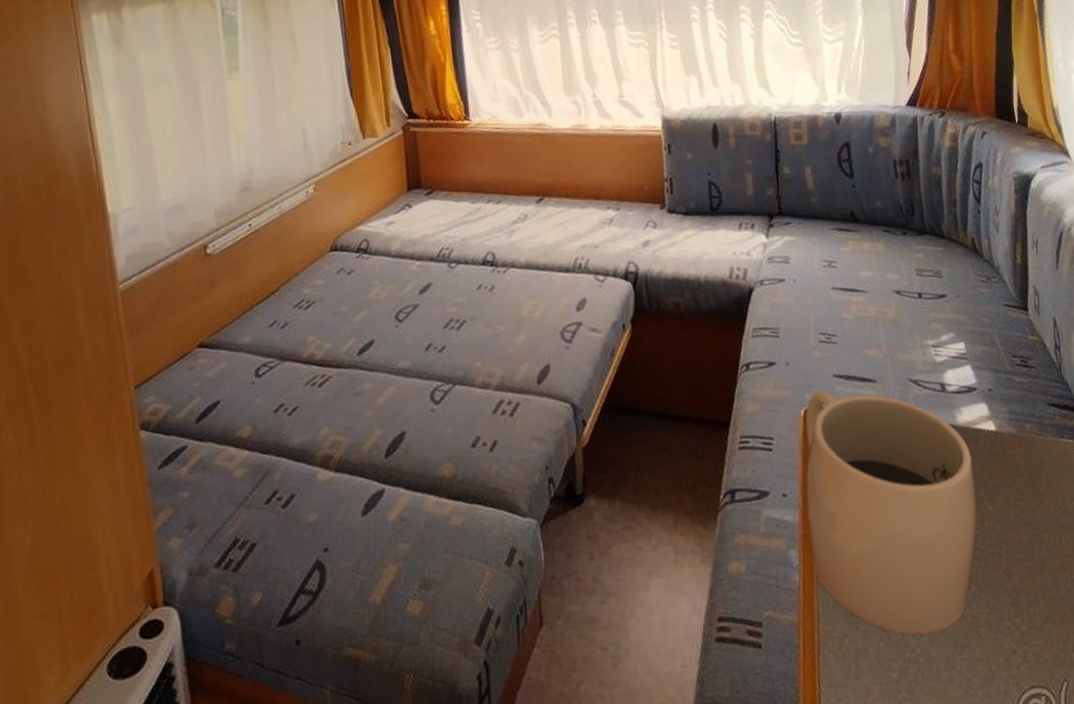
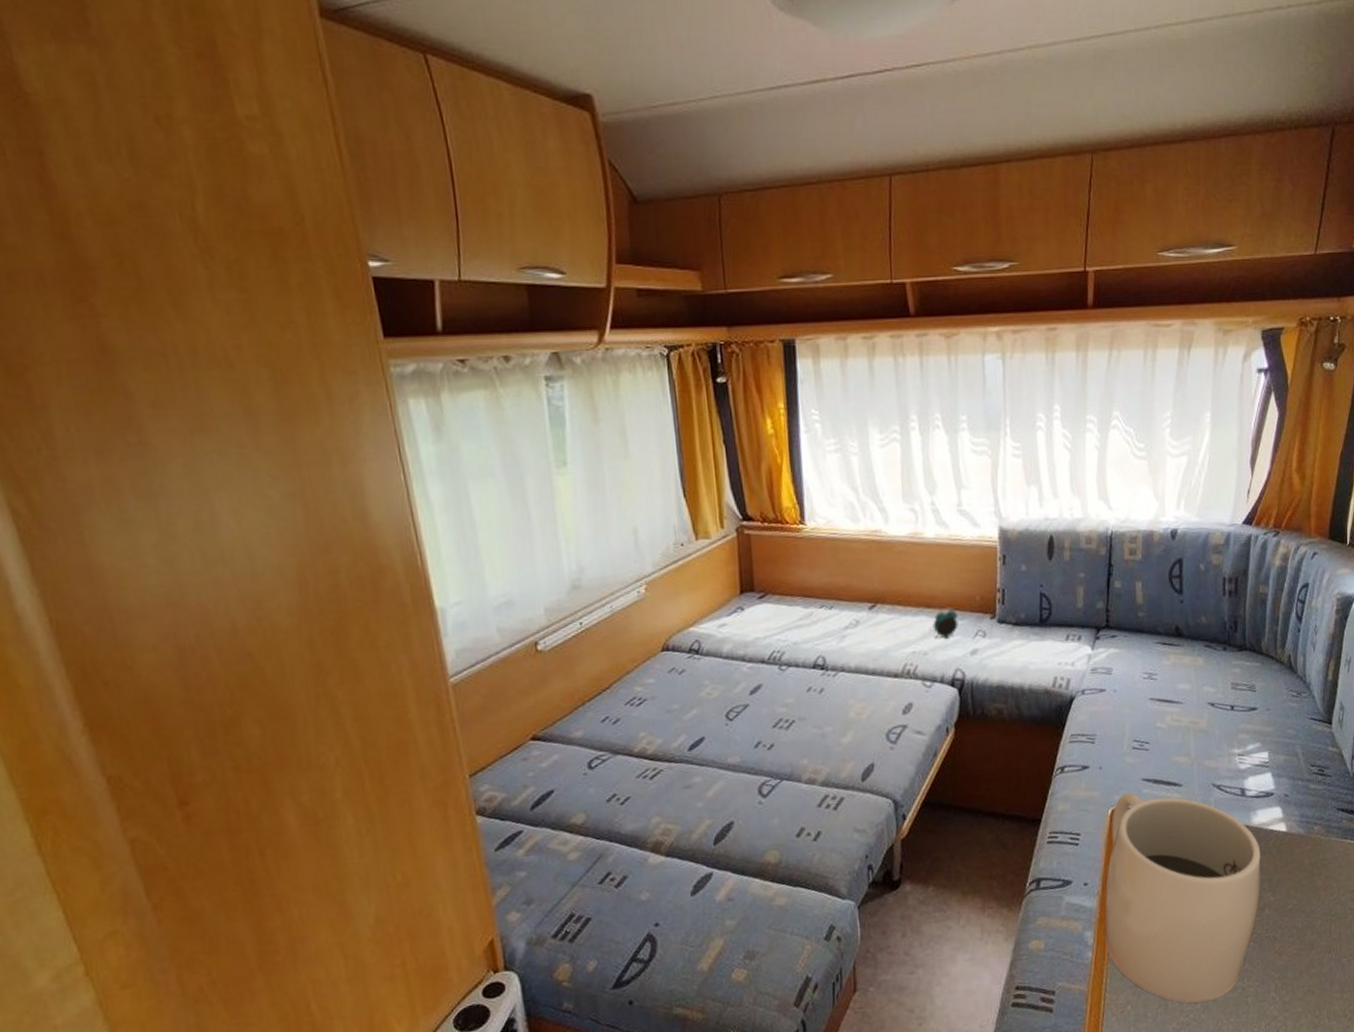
alarm clock: none [602,198,628,232] -> present [933,607,958,640]

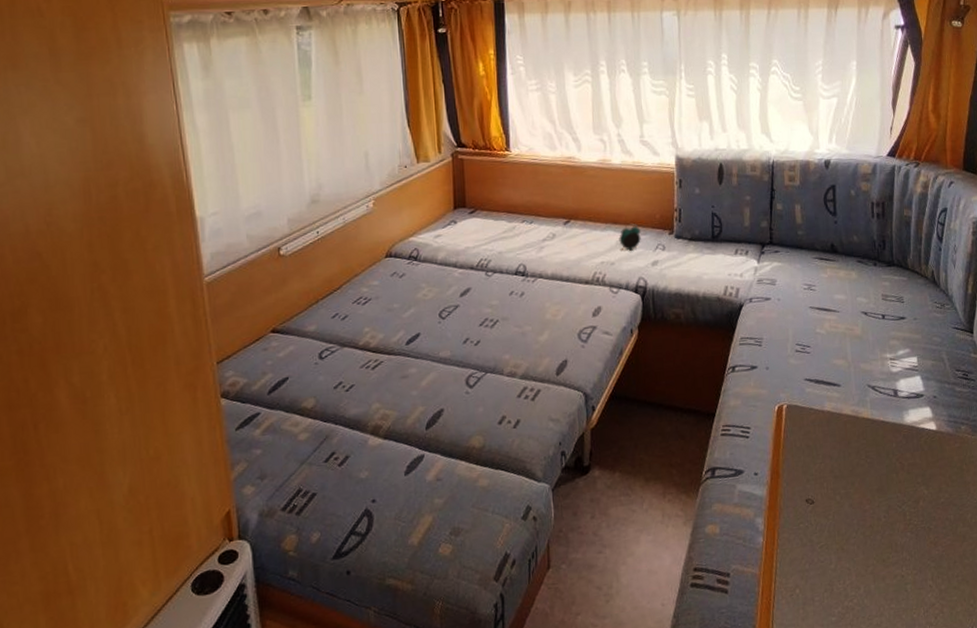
mug: present [1105,792,1261,1004] -> none [774,391,915,589]

